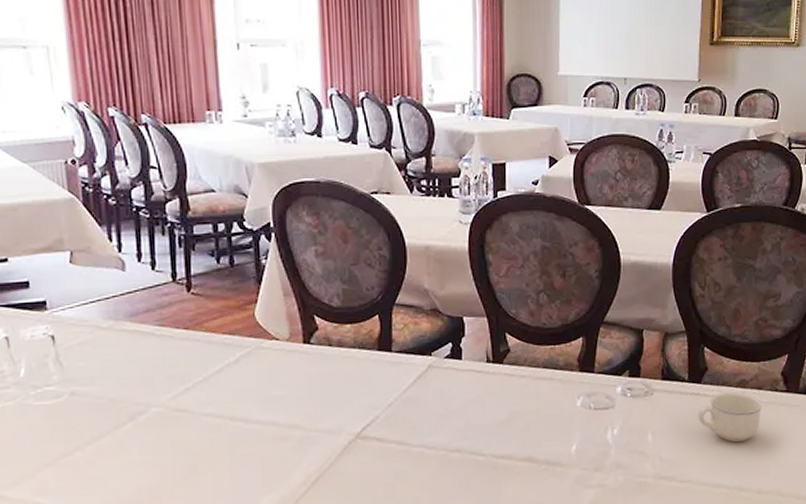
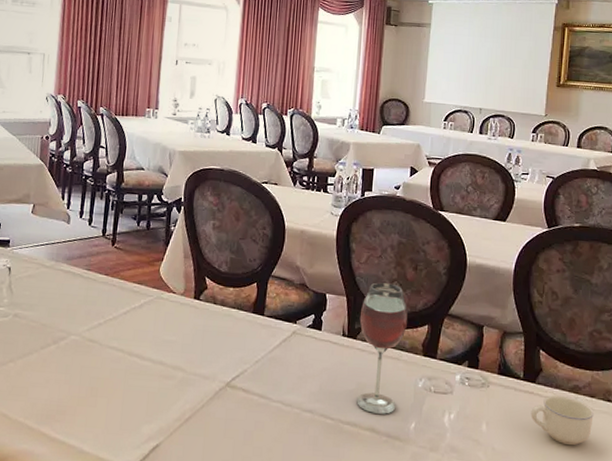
wineglass: none [504,296,560,442] -> present [356,282,409,414]

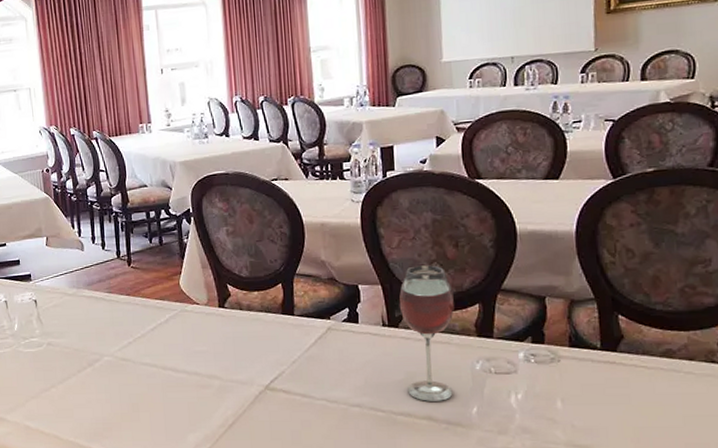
cup: present [530,395,594,446] -> none [614,363,695,415]

